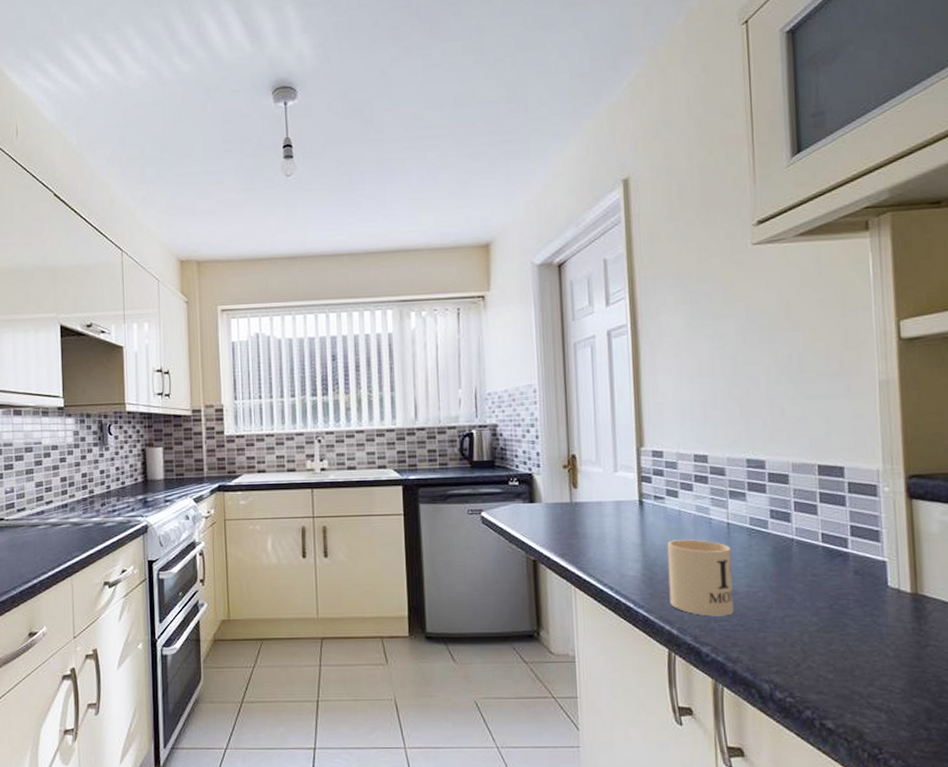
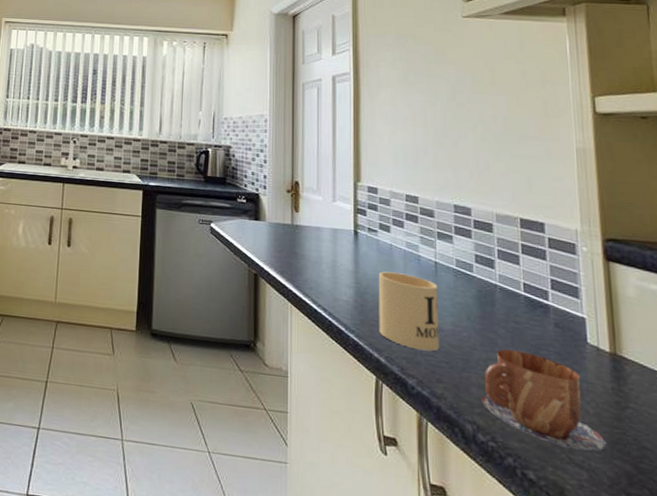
mug: none [777,604,906,693] -> present [480,349,607,450]

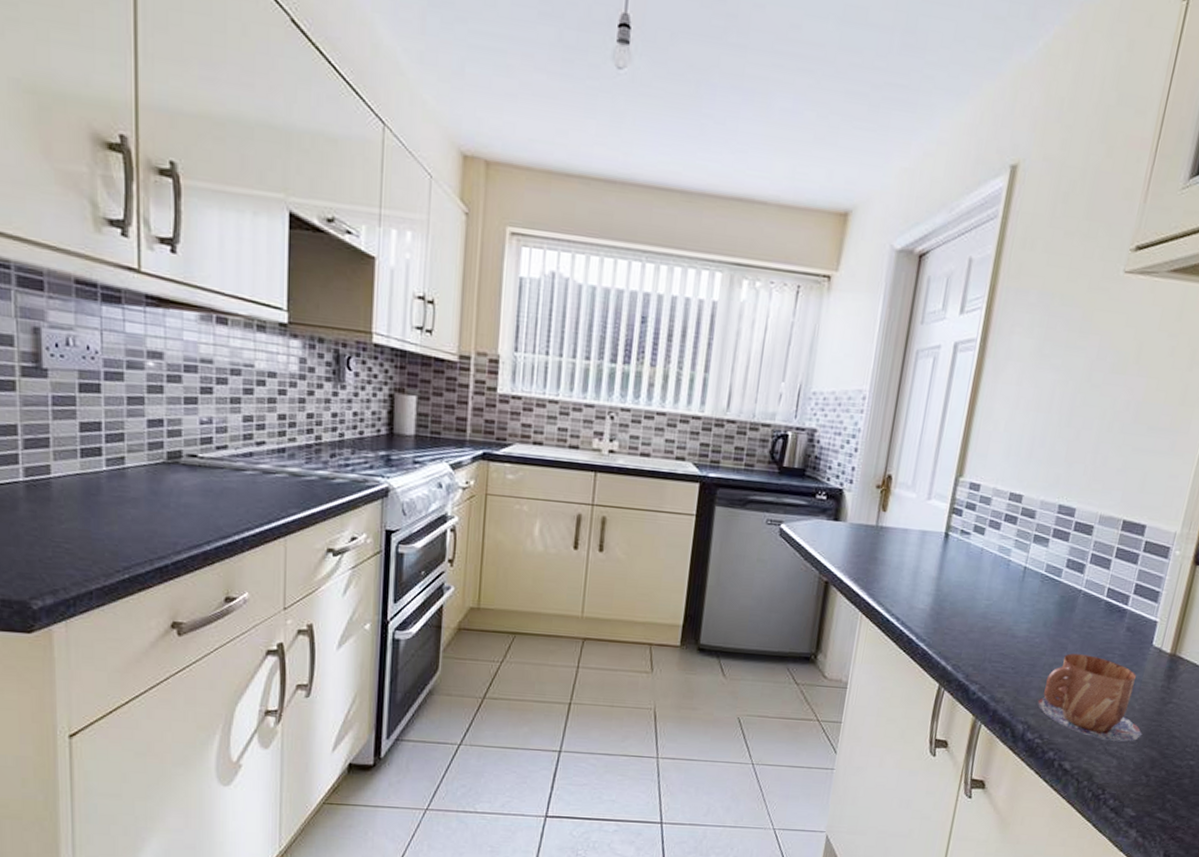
mug: present [378,271,440,351] -> none [951,577,1022,658]

